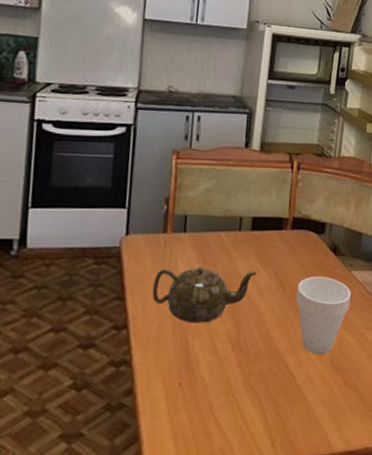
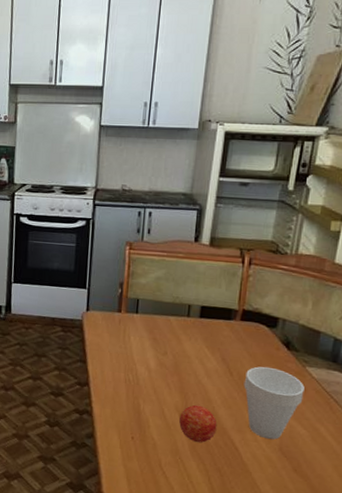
teapot: present [152,266,257,323] -> none [108,342,205,392]
apple: none [232,330,271,374] -> present [179,405,217,443]

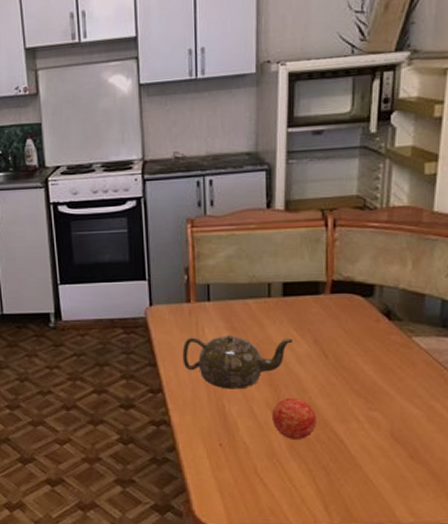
teapot: none [108,342,205,392] -> present [182,334,294,390]
cup: present [243,366,305,440] -> none [342,343,413,425]

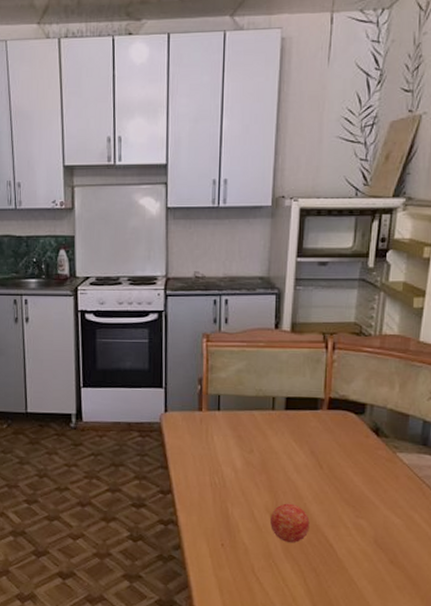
teapot: present [182,334,294,390] -> none [192,442,293,494]

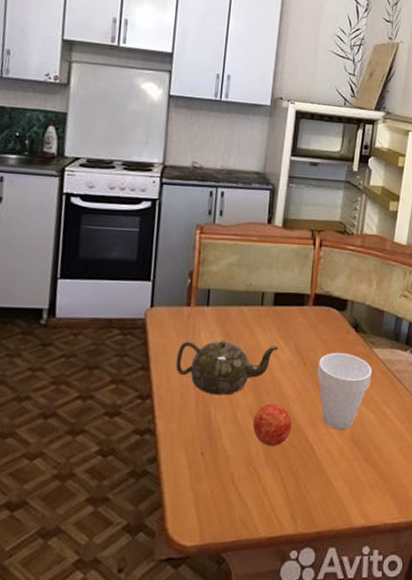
teapot: none [192,442,293,494] -> present [175,340,279,396]
cup: none [334,456,396,532] -> present [317,352,372,429]

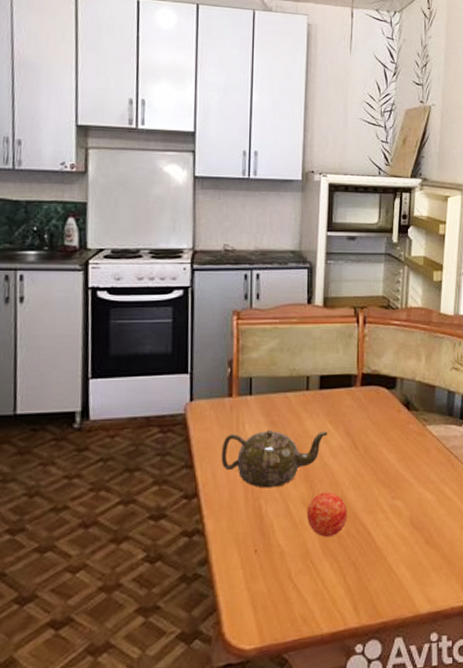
cup: present [317,352,372,429] -> none [370,432,427,514]

